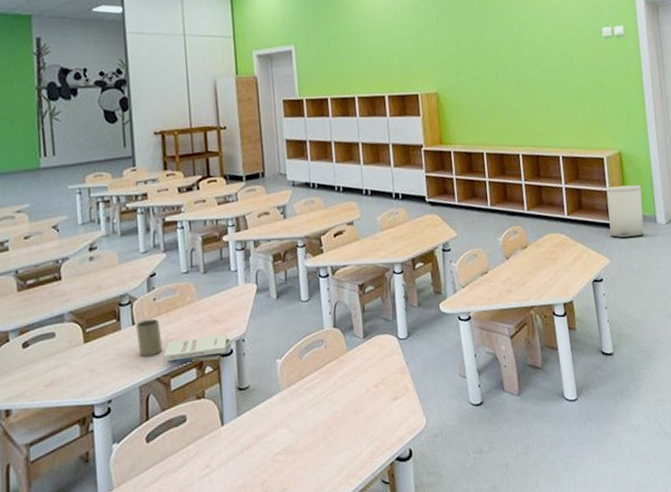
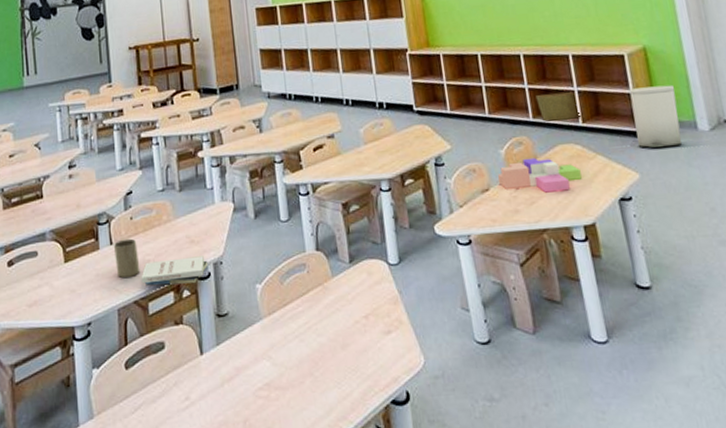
toy blocks: none [495,244,564,275] -> present [498,157,582,193]
basket: none [530,188,567,214] -> present [535,92,582,122]

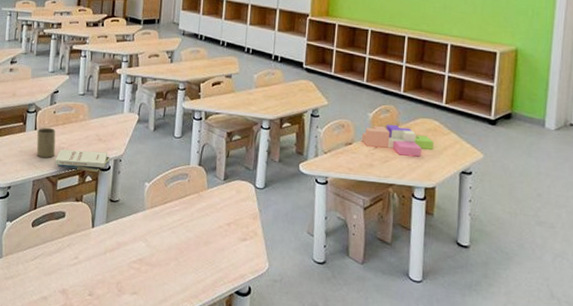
basket: present [535,92,582,122] -> none [410,73,446,99]
pedal bin: present [630,85,683,149] -> none [488,82,534,138]

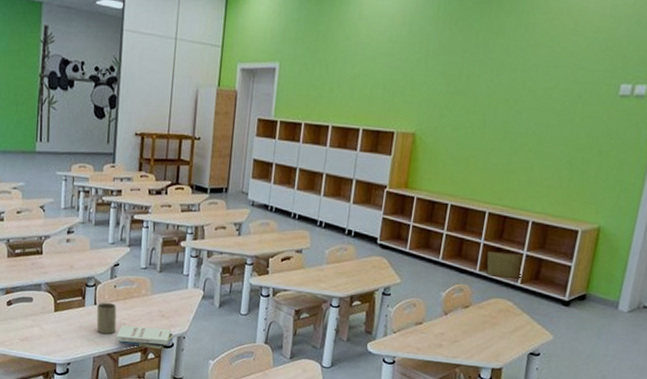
toy blocks: present [361,124,434,157] -> none [431,303,505,338]
basket: none [410,73,446,99] -> present [487,251,523,279]

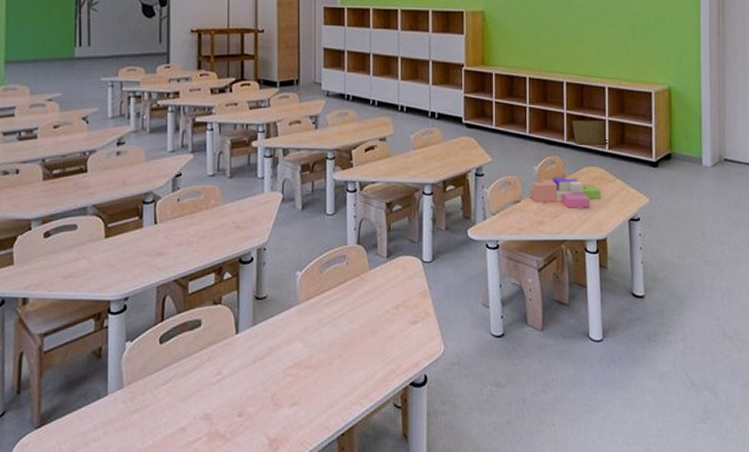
cup: present [96,302,117,335] -> none [157,219,183,258]
books: present [116,325,174,350] -> none [183,241,252,267]
toy blocks: none [431,303,505,338] -> present [529,176,601,208]

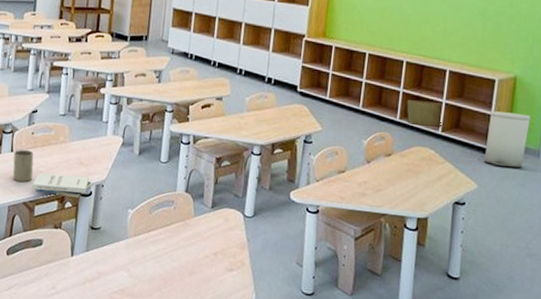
cup: none [157,219,183,258] -> present [12,149,34,183]
books: none [183,241,252,267] -> present [32,172,92,199]
toy blocks: present [529,176,601,208] -> none [354,151,428,186]
pedal bin: none [651,123,689,178] -> present [483,111,531,169]

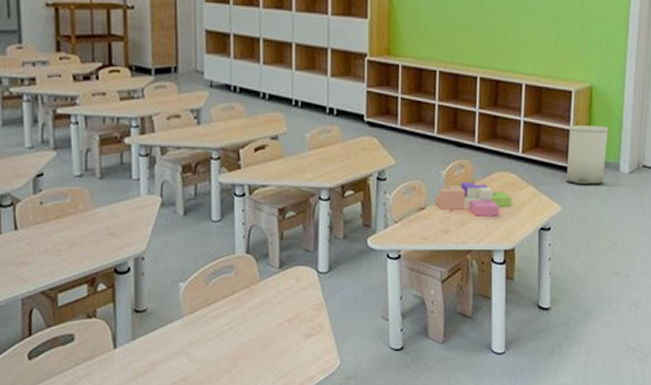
cup: present [12,149,34,183] -> none [18,225,50,267]
books: present [32,172,92,199] -> none [50,250,129,278]
toy blocks: none [354,151,428,186] -> present [434,181,511,216]
basket: present [407,99,442,127] -> none [484,120,522,148]

